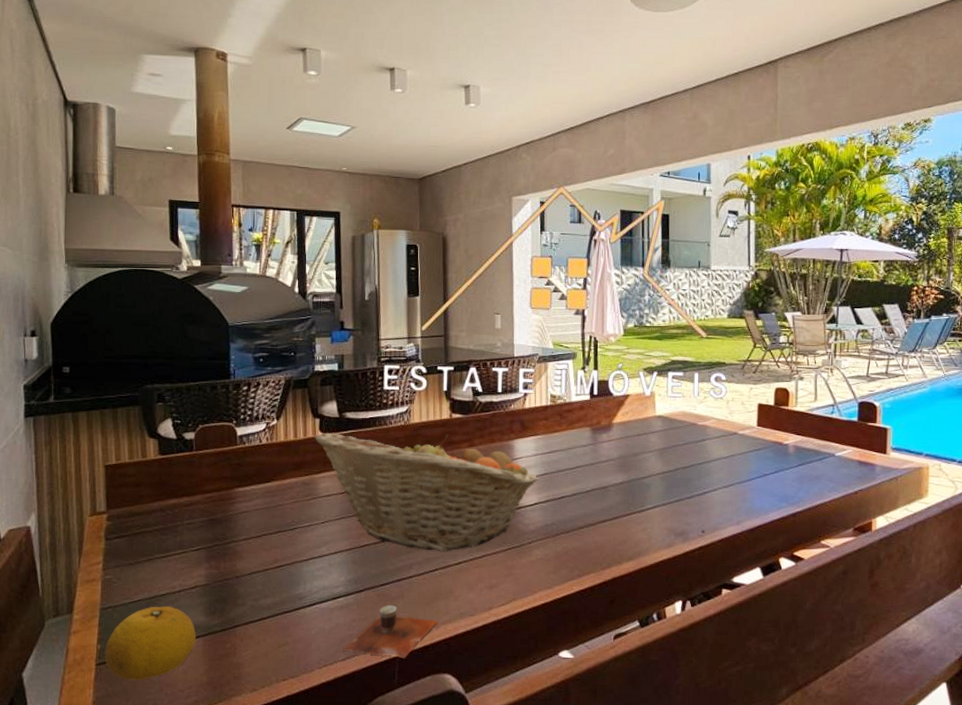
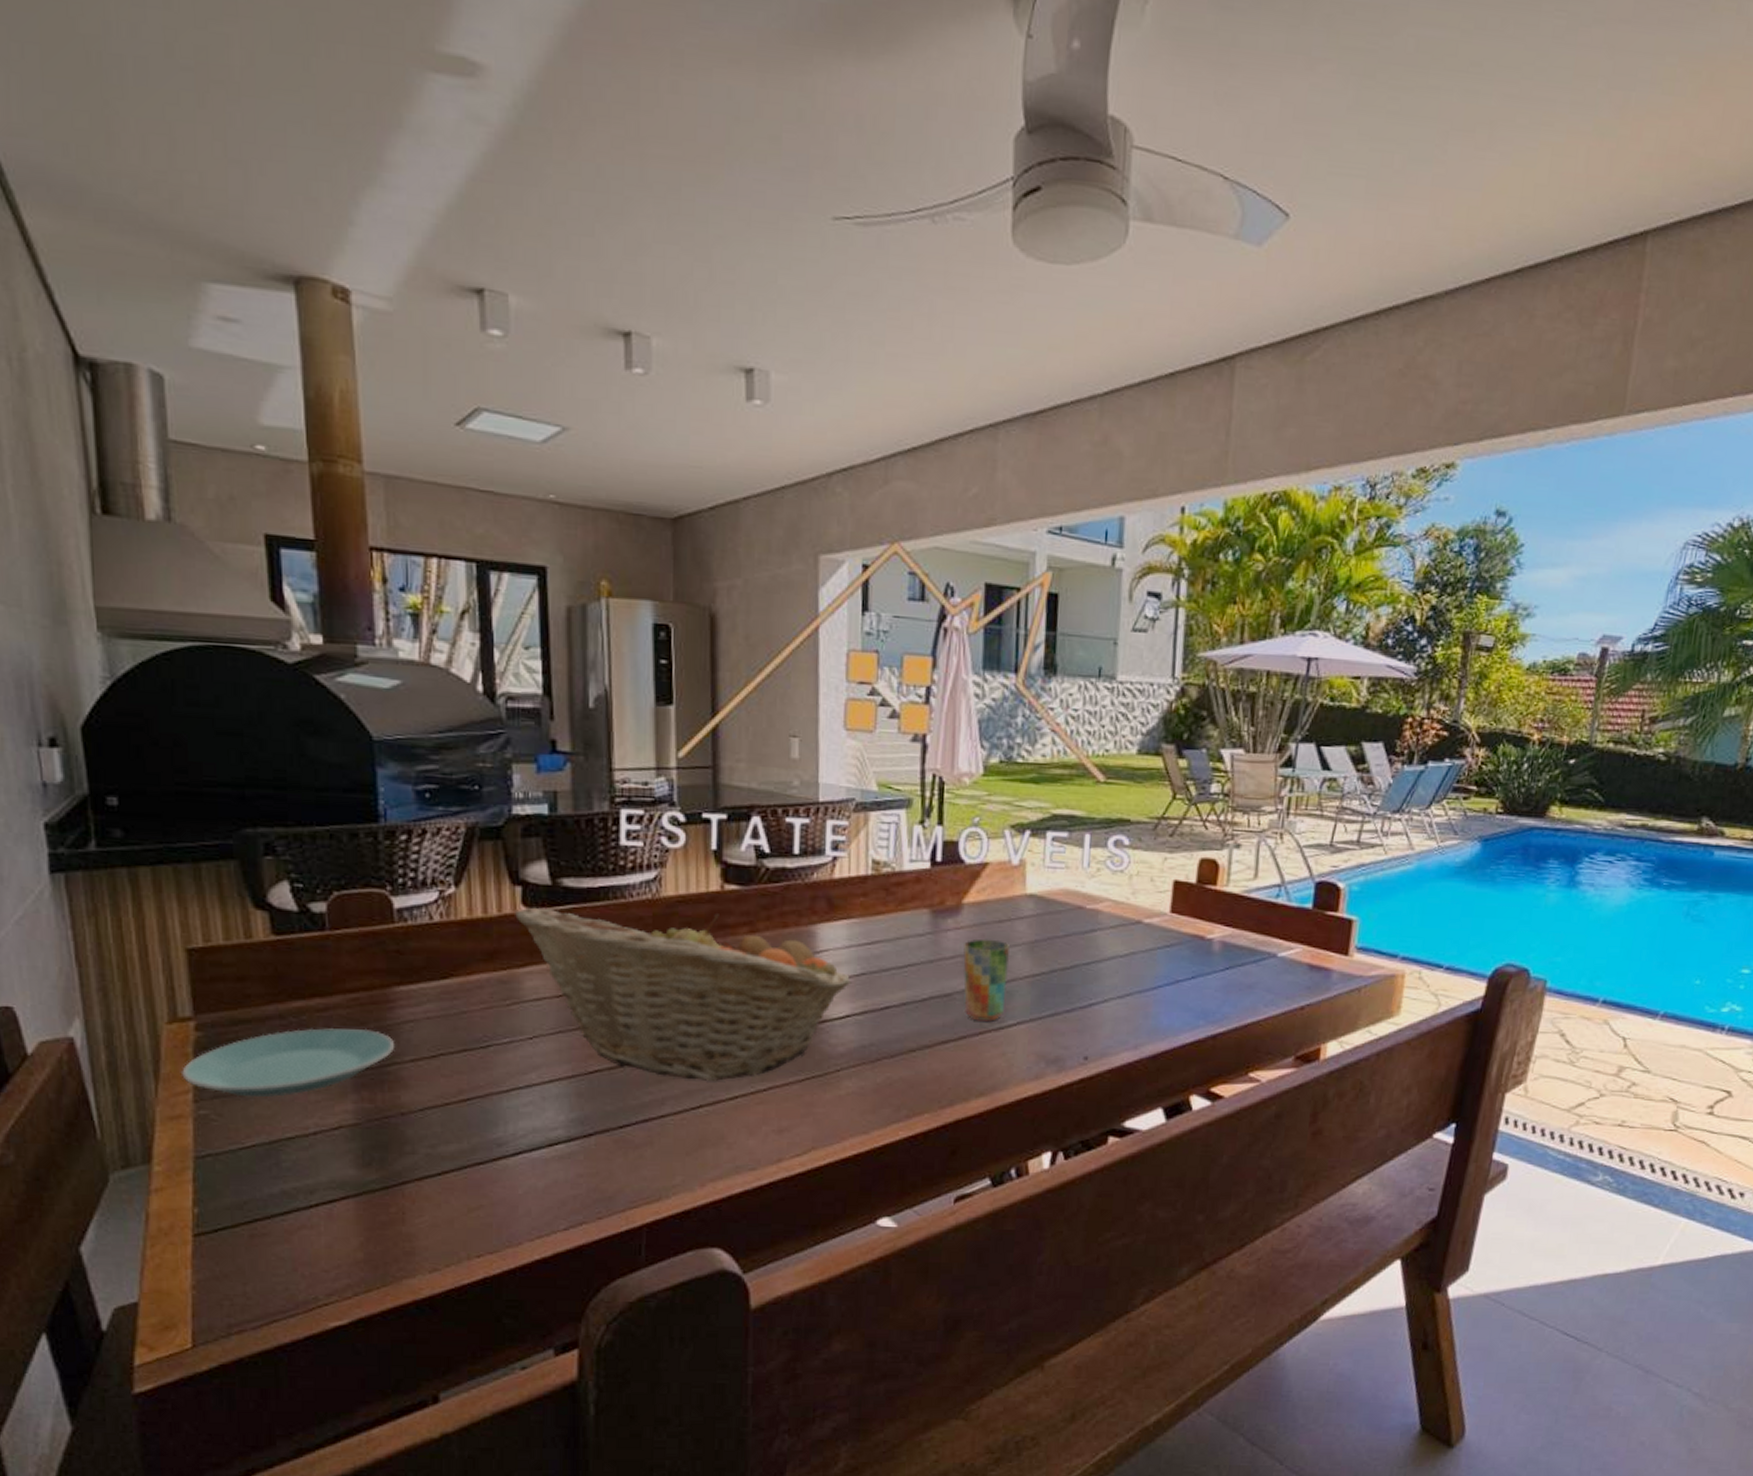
plate: none [96,517,234,567] -> present [182,1028,395,1098]
fruit: present [105,606,196,681] -> none [205,1154,345,1258]
cup: present [342,605,438,659] -> none [564,1155,704,1228]
cup: none [614,447,647,506] -> present [963,939,1010,1022]

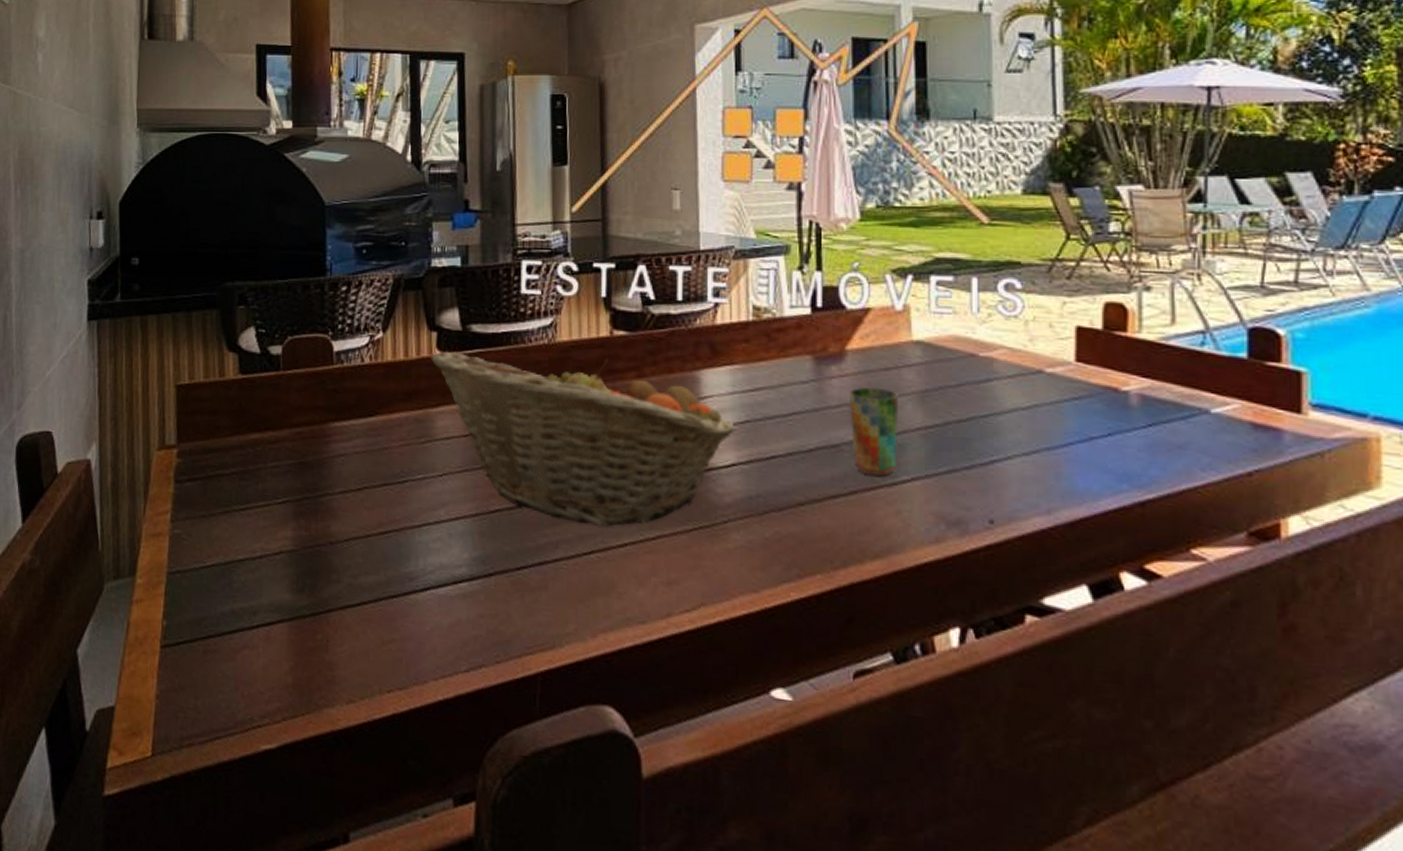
plate: present [182,1028,395,1098] -> none [164,458,329,521]

